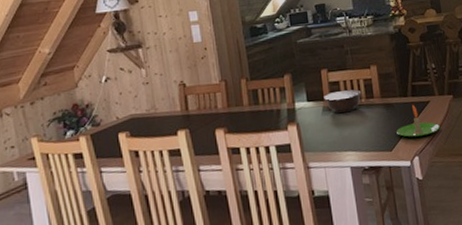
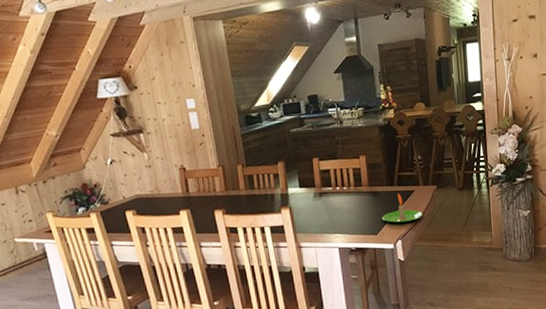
bowl: present [324,89,362,114] -> none [315,177,351,200]

